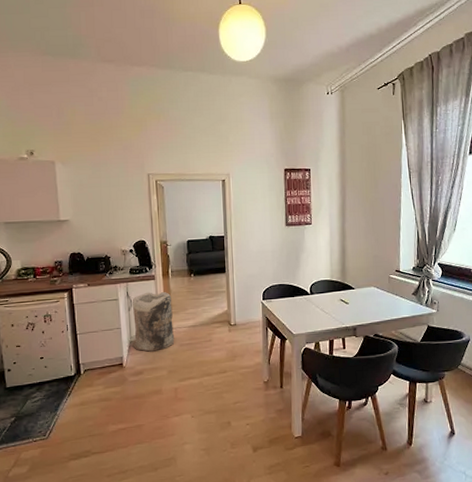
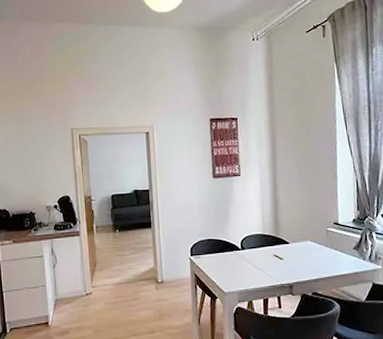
bag: present [132,291,175,352] -> none [56,247,101,310]

